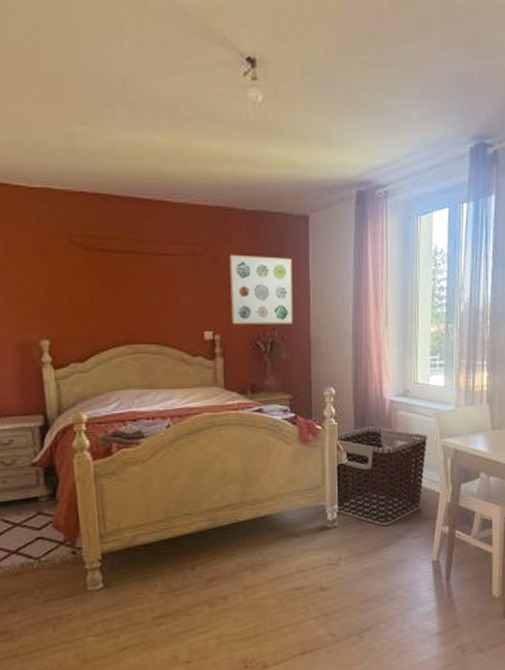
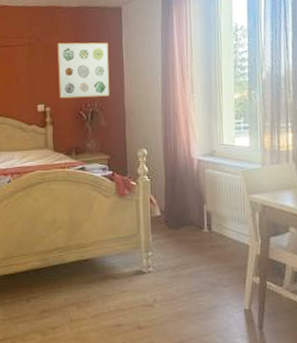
clothes hamper: present [335,426,428,526] -> none [149,183,235,274]

